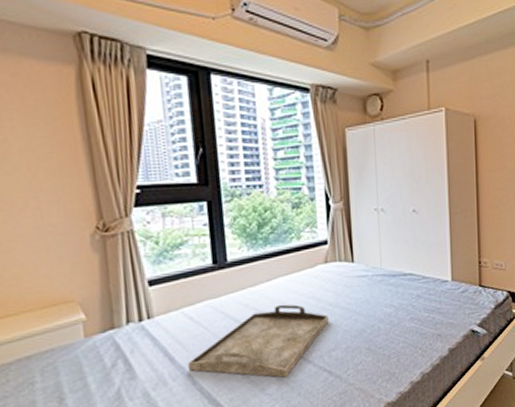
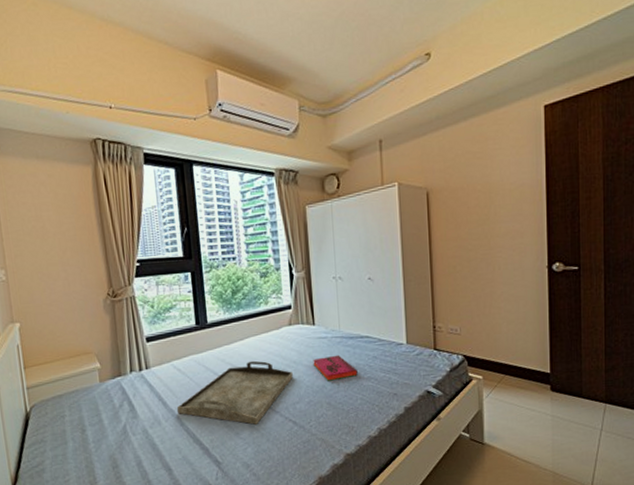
hardback book: none [351,294,400,324] -> present [313,355,358,381]

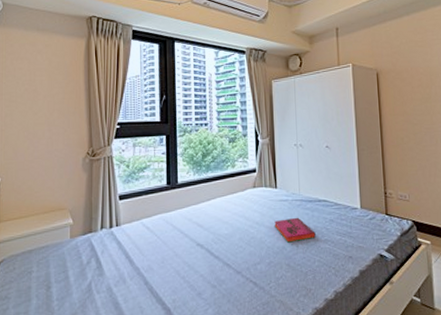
serving tray: present [176,360,293,425] -> none [142,221,255,285]

